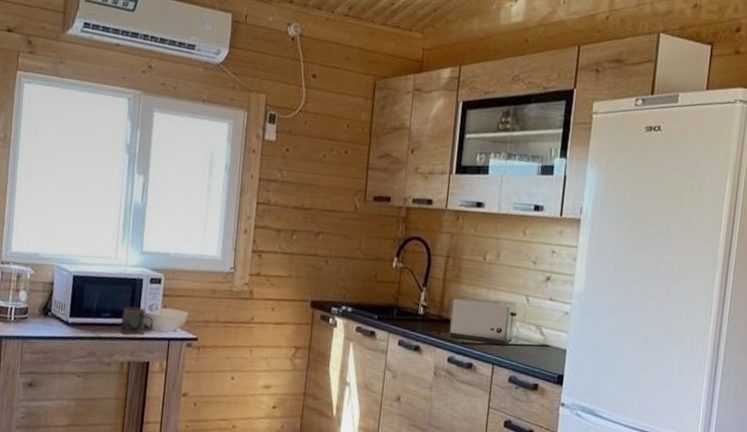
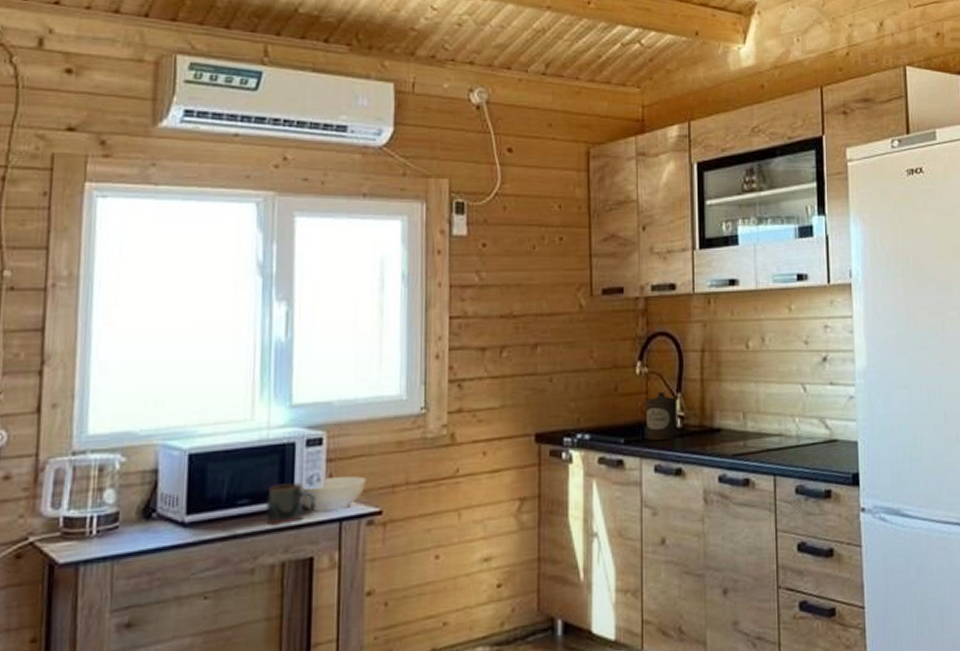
canister: none [395,283,422,322] -> present [645,391,678,440]
toaster: present [449,295,518,346] -> none [715,394,795,453]

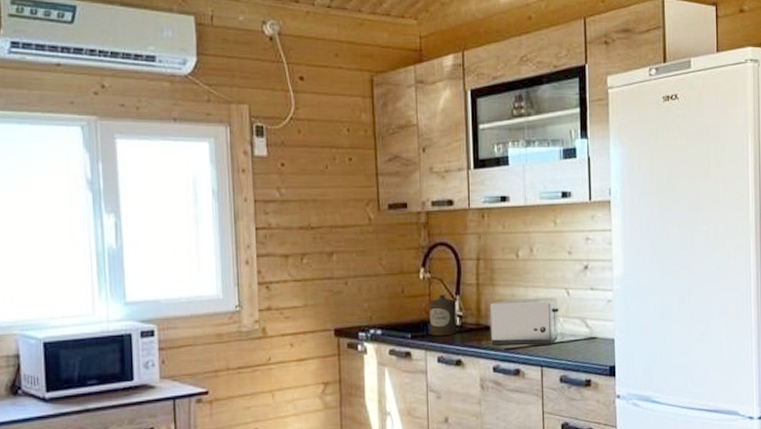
mug: present [265,482,316,524] -> none [110,366,153,401]
bowl: present [297,476,367,512] -> none [136,362,194,391]
toaster: none [715,394,795,453] -> present [489,297,560,347]

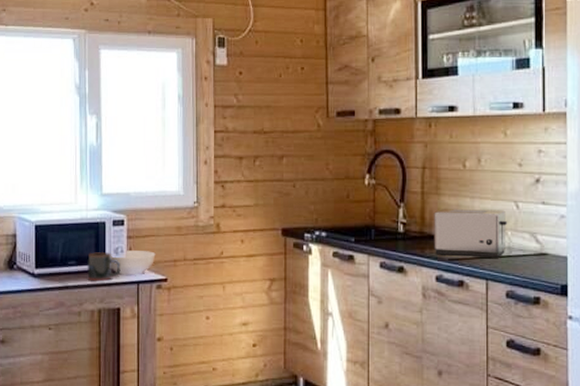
mug: none [110,366,153,401] -> present [86,251,121,282]
bowl: none [136,362,194,391] -> present [108,250,156,275]
canister: present [428,294,458,336] -> none [372,200,401,241]

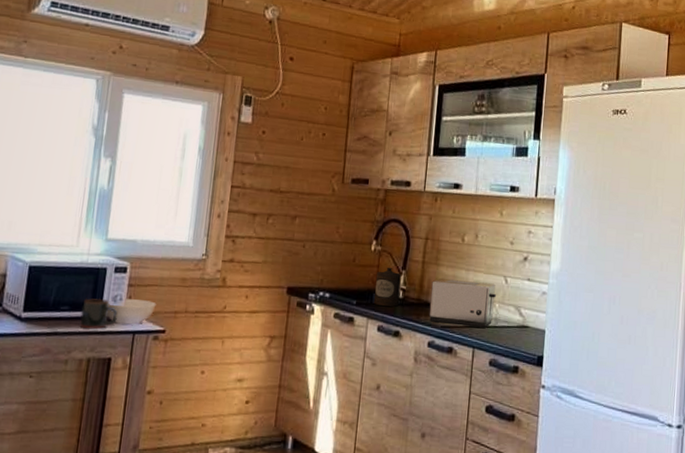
canister: none [372,200,401,241] -> present [374,267,401,307]

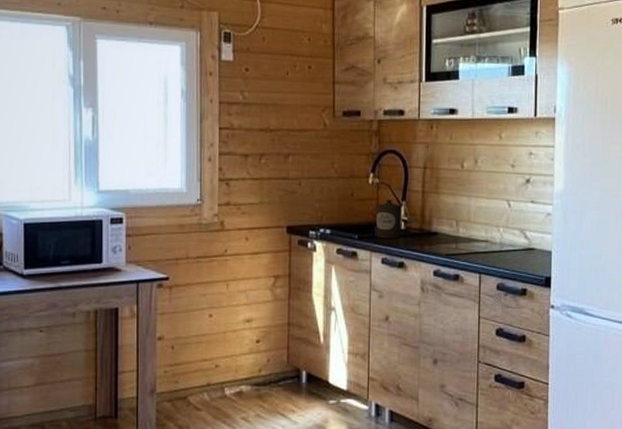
mug: present [80,298,118,330] -> none [81,250,119,281]
bowl: present [105,299,157,325] -> none [105,249,157,274]
toaster: present [428,278,497,329] -> none [432,206,501,254]

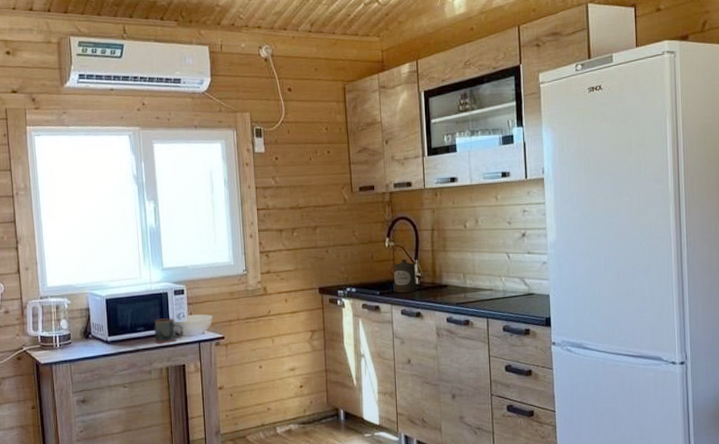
mug: none [81,250,119,281] -> present [153,317,184,343]
bowl: none [105,249,157,274] -> present [171,314,213,336]

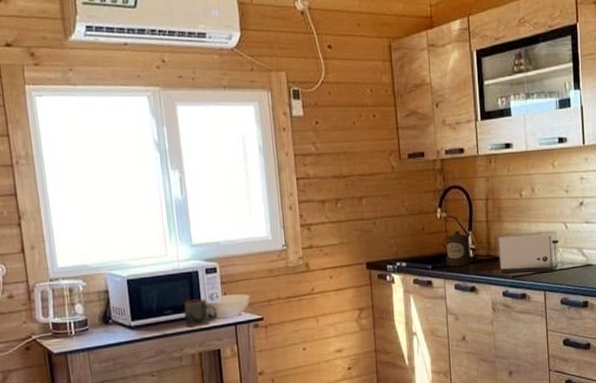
toaster: none [442,260,502,302] -> present [498,231,559,275]

